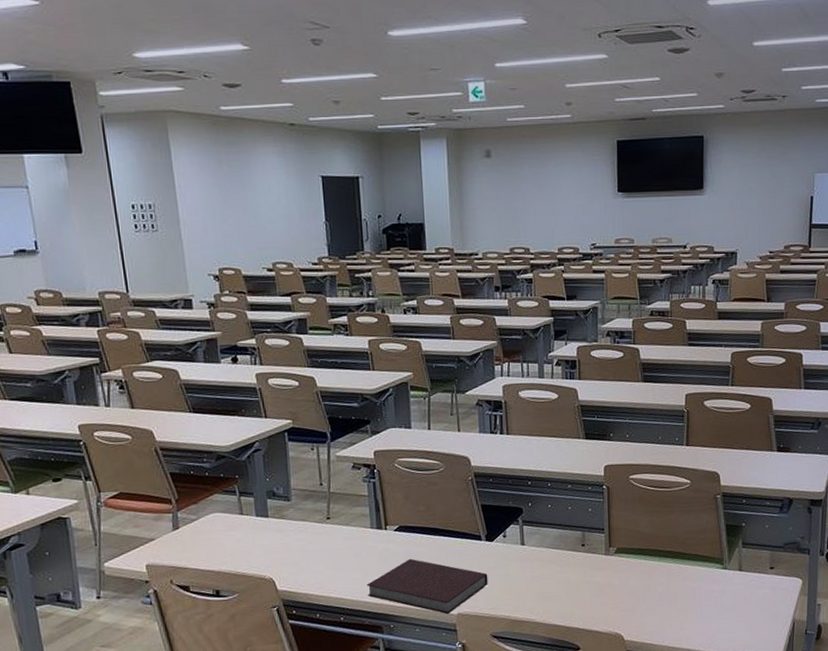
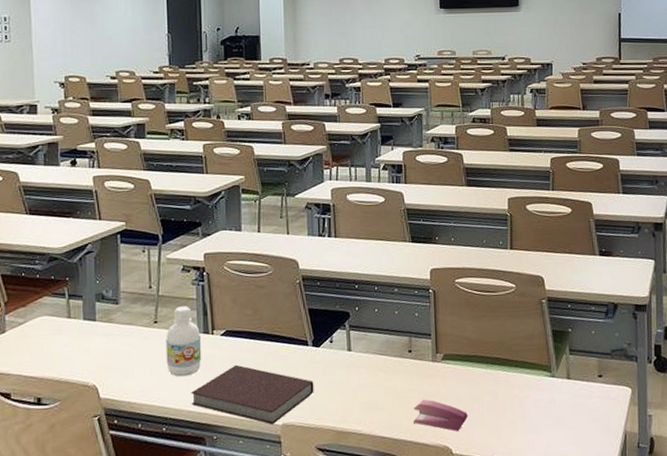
bottle: none [339,502,376,570] -> present [166,306,202,377]
stapler: none [585,590,640,620] -> present [413,399,468,431]

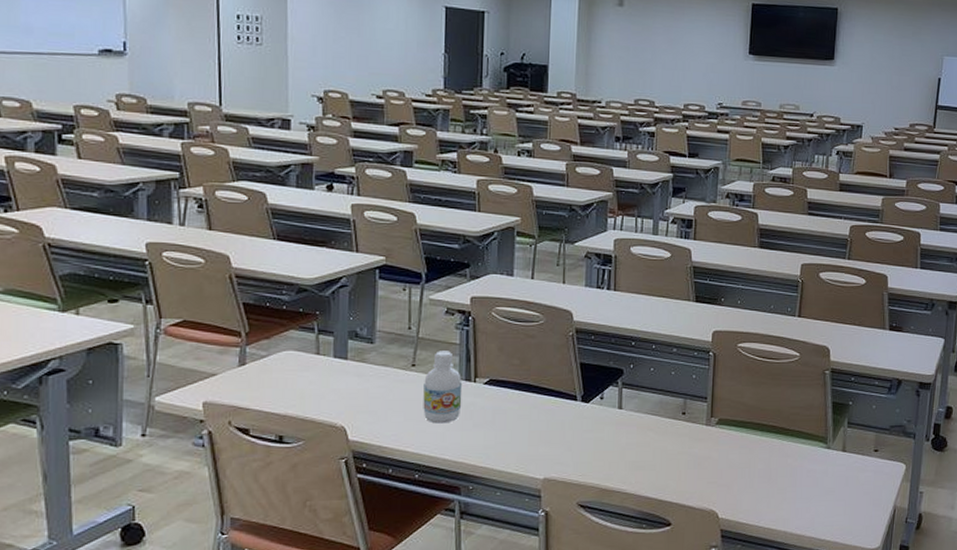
notebook: present [191,364,314,424] -> none [447,415,580,478]
stapler: present [413,399,468,431] -> none [680,462,738,496]

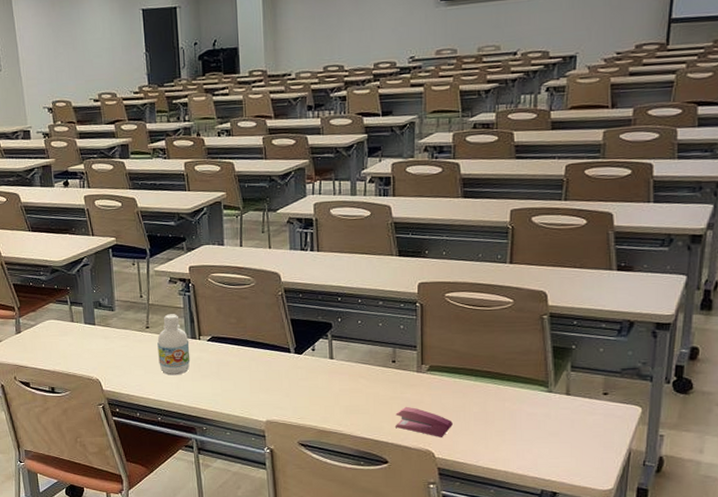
stapler: none [680,462,738,496] -> present [394,406,453,437]

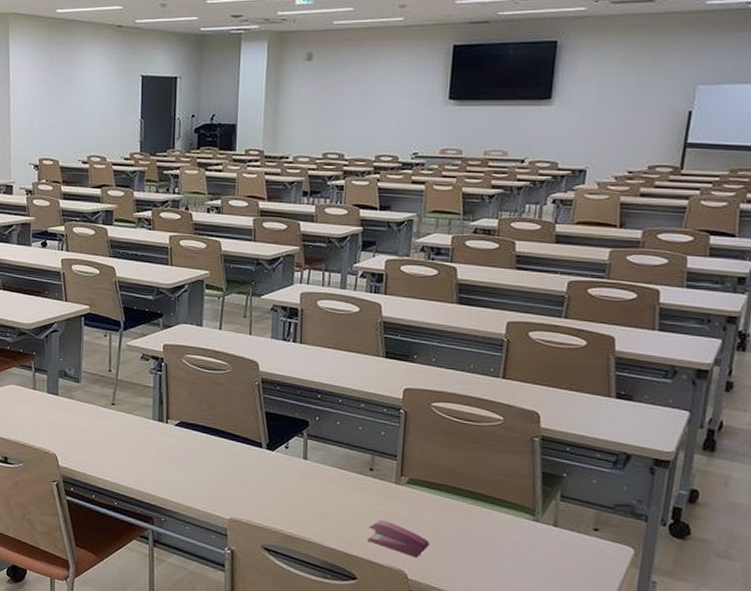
bottle: present [157,314,191,375] -> none [121,392,156,459]

